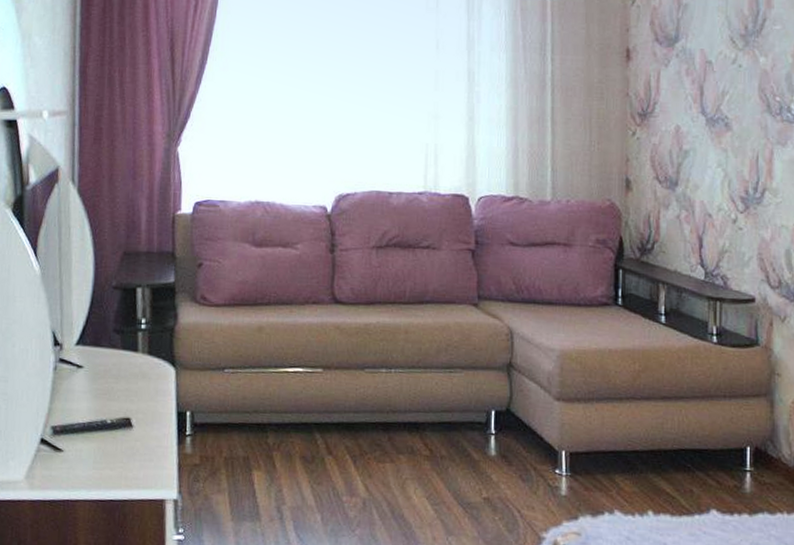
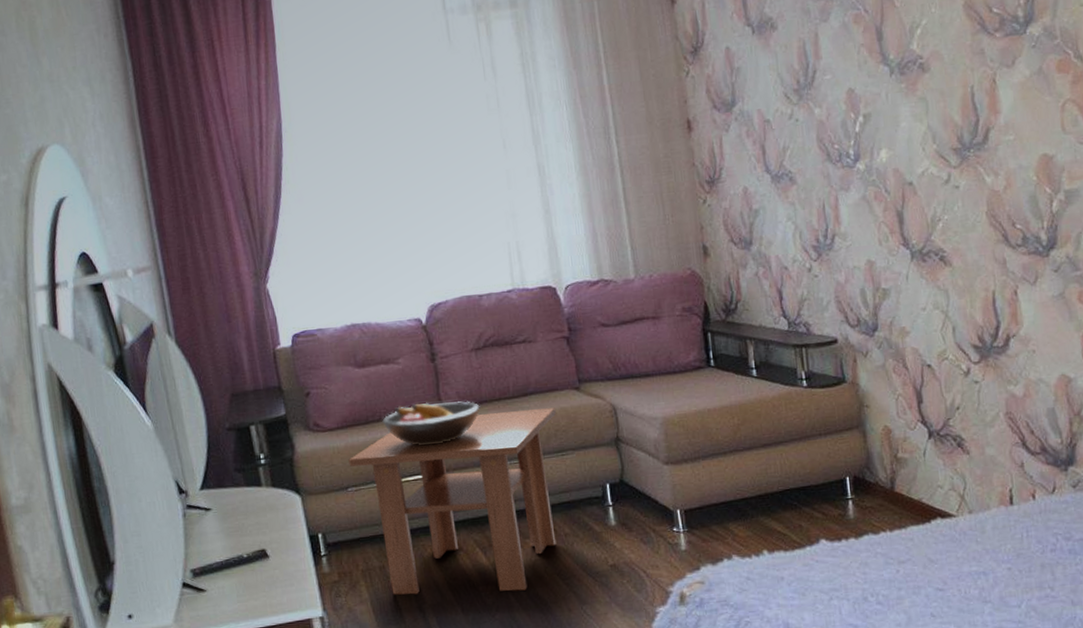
coffee table: none [230,314,451,509] -> present [348,408,557,595]
fruit bowl: none [269,293,373,339] -> present [381,401,480,446]

